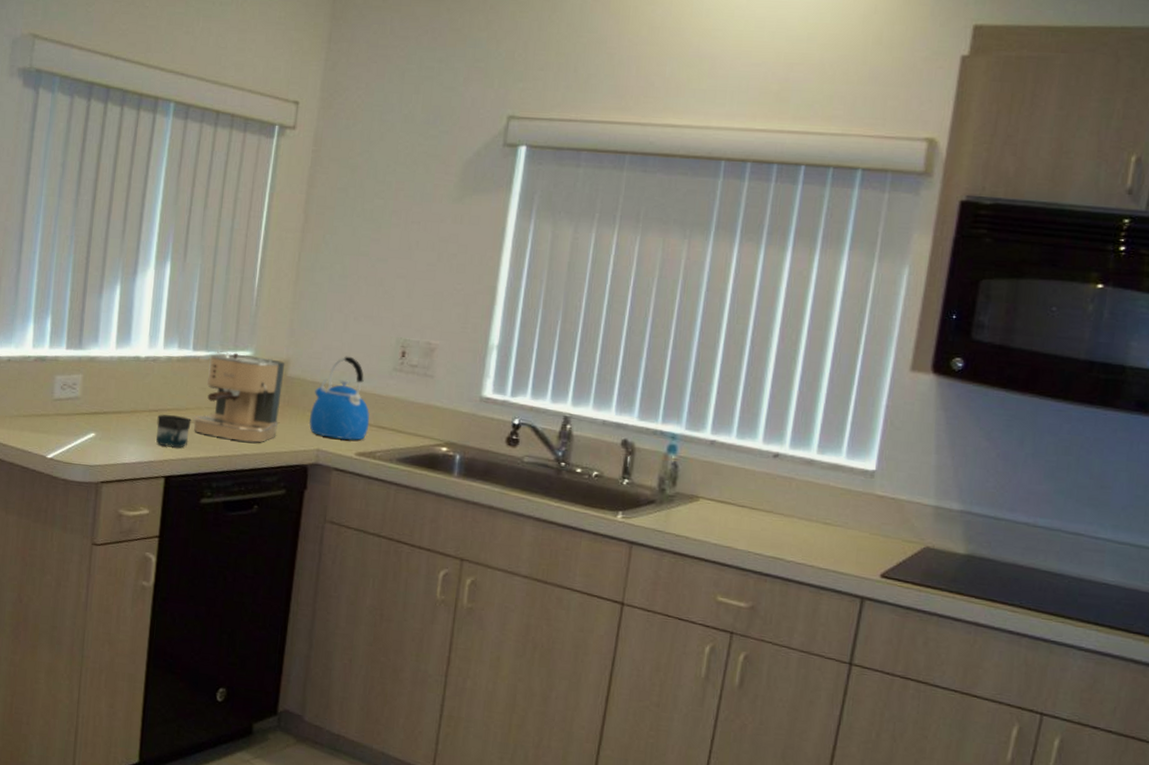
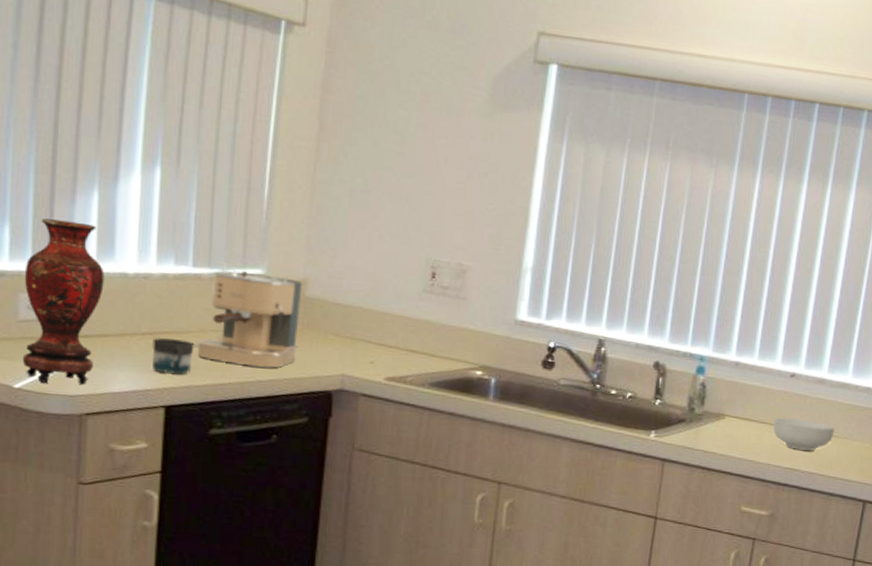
vase: none [54,310,122,456] -> present [22,218,105,384]
kettle: present [308,356,370,441] -> none [331,276,399,365]
cereal bowl: none [753,501,826,539] -> present [773,417,835,451]

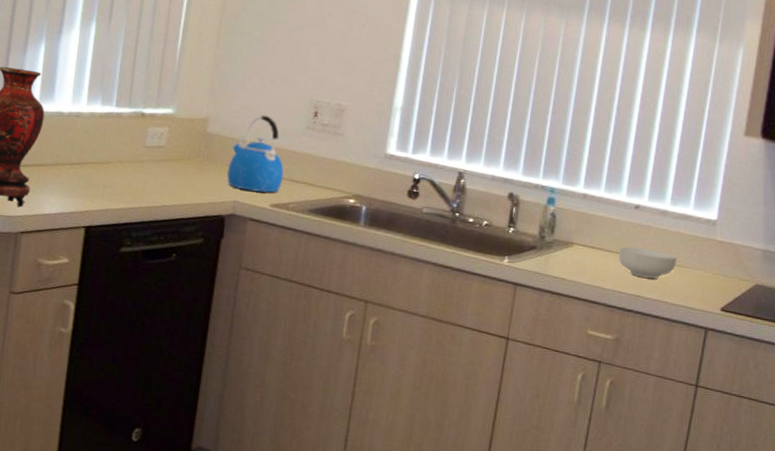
mug: present [152,338,195,375] -> none [77,167,113,200]
coffee maker: present [197,268,303,368] -> none [115,108,205,195]
kettle: none [331,276,399,365] -> present [226,115,284,193]

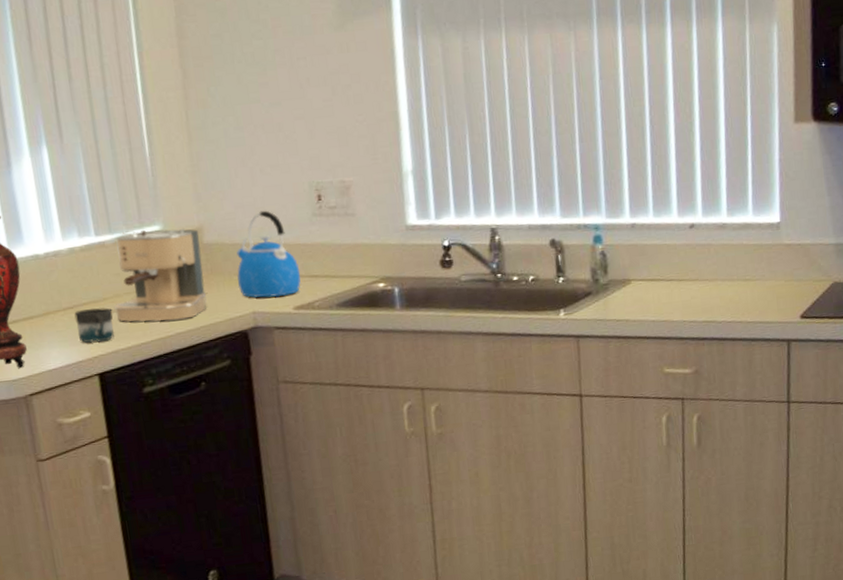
mug: none [77,167,113,200] -> present [74,307,115,343]
coffee maker: none [115,108,205,195] -> present [114,229,207,322]
cereal bowl: present [618,246,677,279] -> none [680,268,745,301]

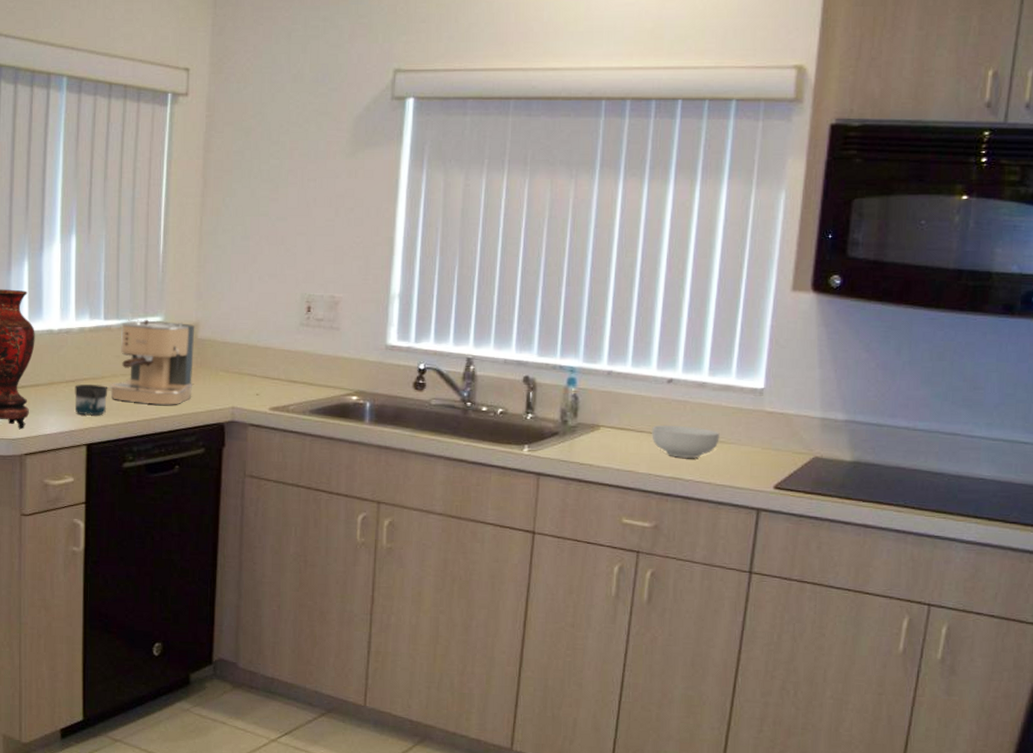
kettle: present [236,210,301,298] -> none [222,315,281,397]
cereal bowl: none [680,268,745,301] -> present [651,424,720,459]

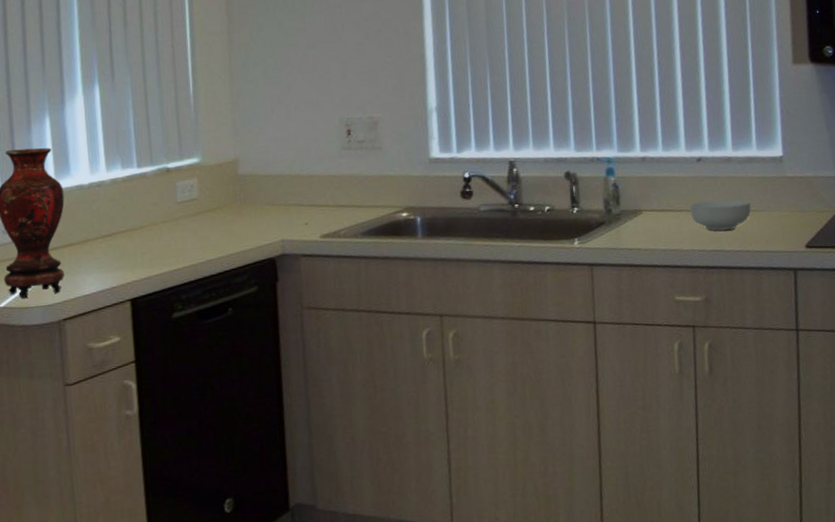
mug: present [75,384,108,416] -> none [112,235,149,269]
coffee maker: present [110,319,195,405] -> none [151,161,238,249]

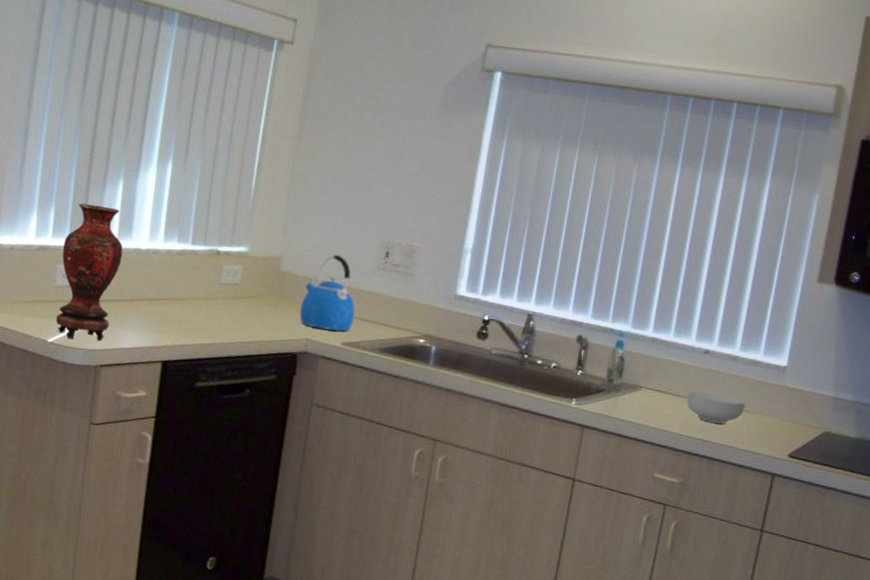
kettle: none [268,144,329,227] -> present [299,254,355,332]

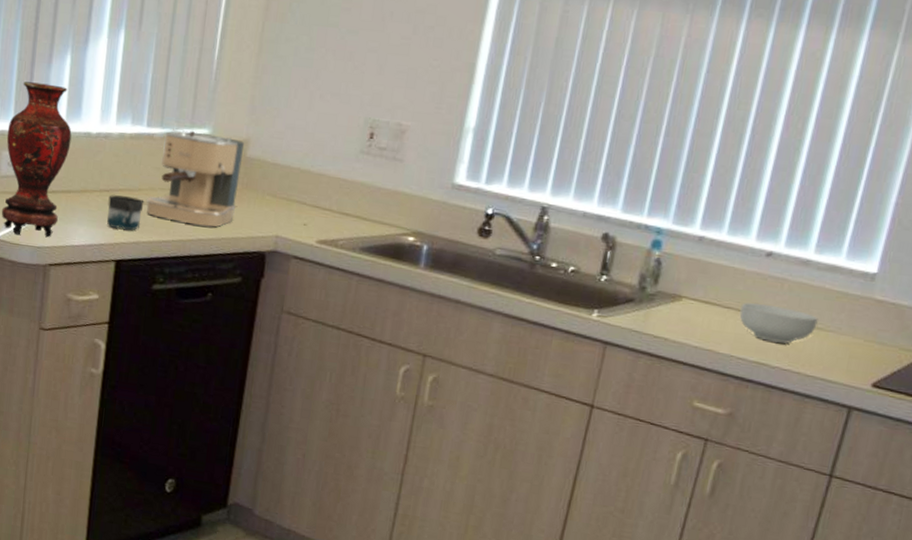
mug: none [155,303,189,335] -> present [107,195,144,231]
coffee maker: none [191,245,279,332] -> present [146,128,245,227]
kettle: present [299,254,355,332] -> none [268,136,333,228]

